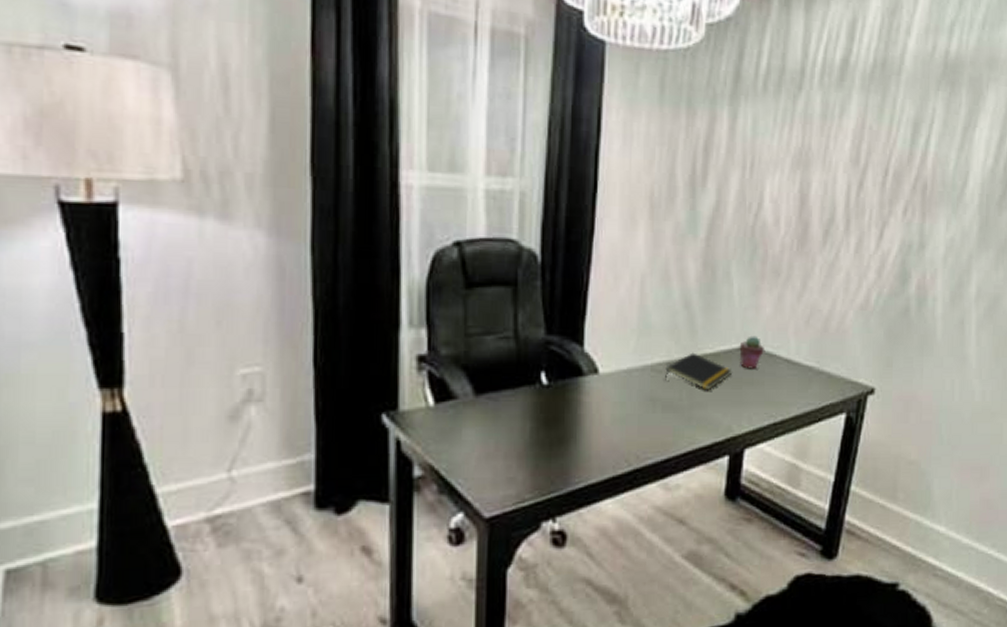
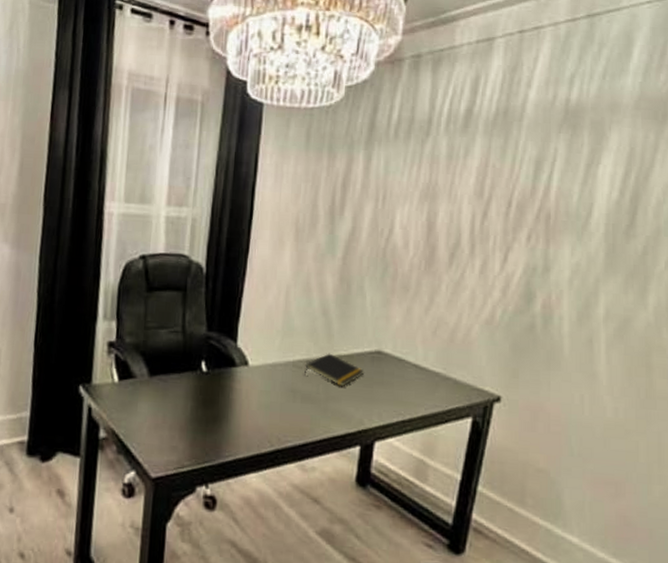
potted succulent: present [739,335,764,369] -> none [371,341,394,371]

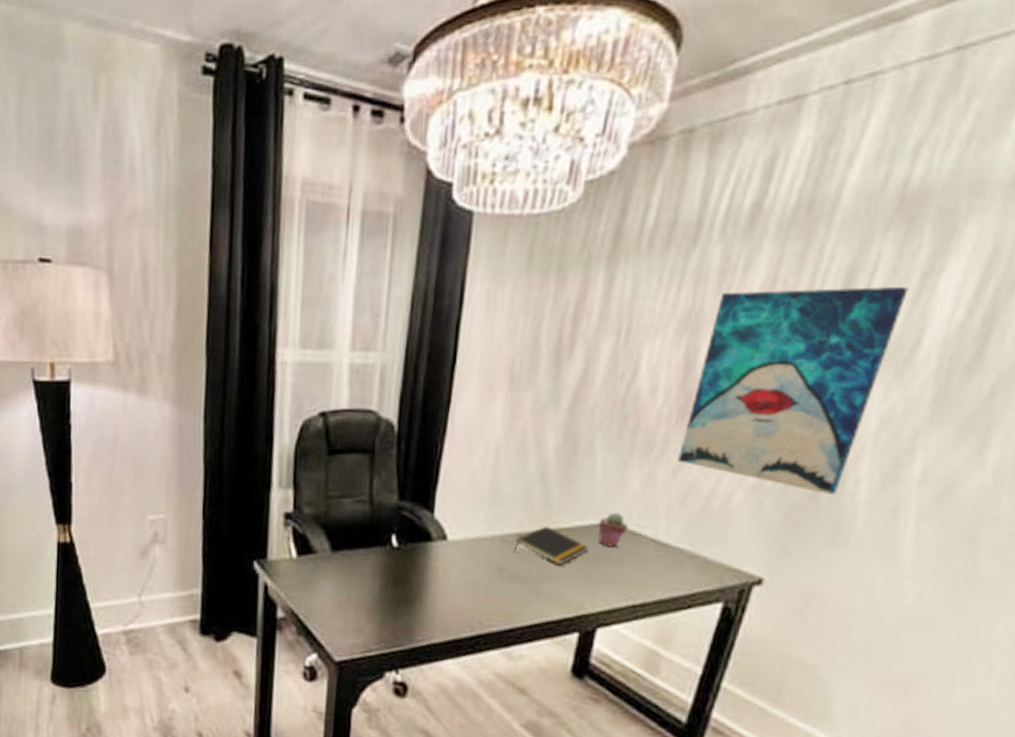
potted succulent: none [371,341,394,371] -> present [598,512,628,548]
wall art: none [428,172,579,328] -> present [678,286,909,495]

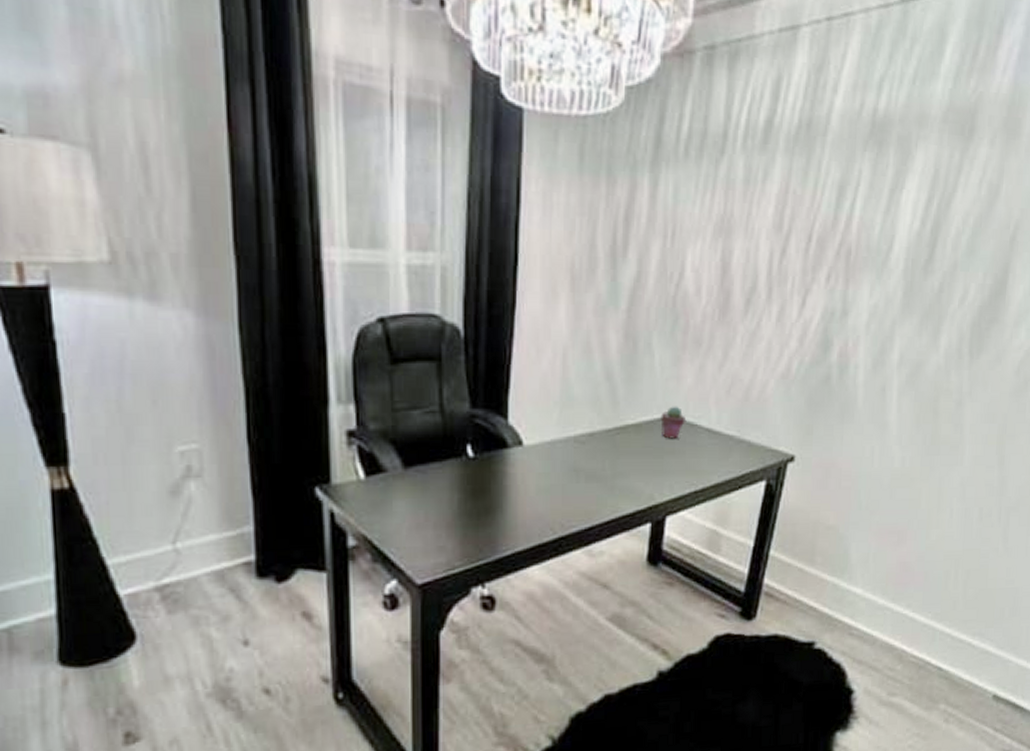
notepad: present [515,526,590,566] -> none [588,423,655,461]
wall art: present [678,286,909,495] -> none [722,199,882,378]

